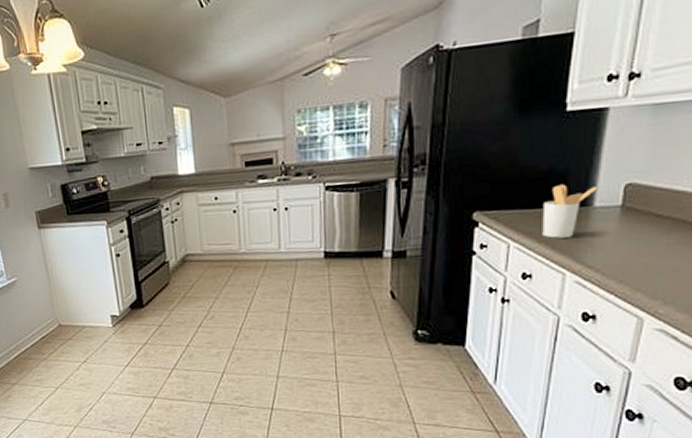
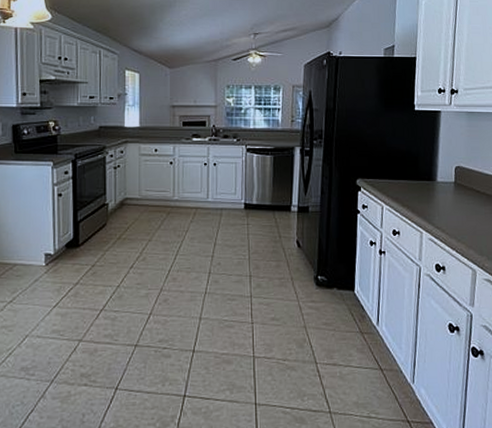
utensil holder: present [542,184,598,238] -> none [404,163,438,204]

